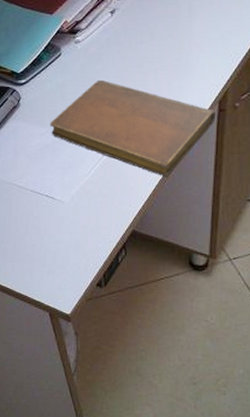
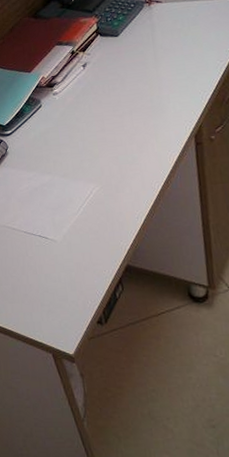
notebook: present [50,79,216,177] -> none [36,125,194,211]

